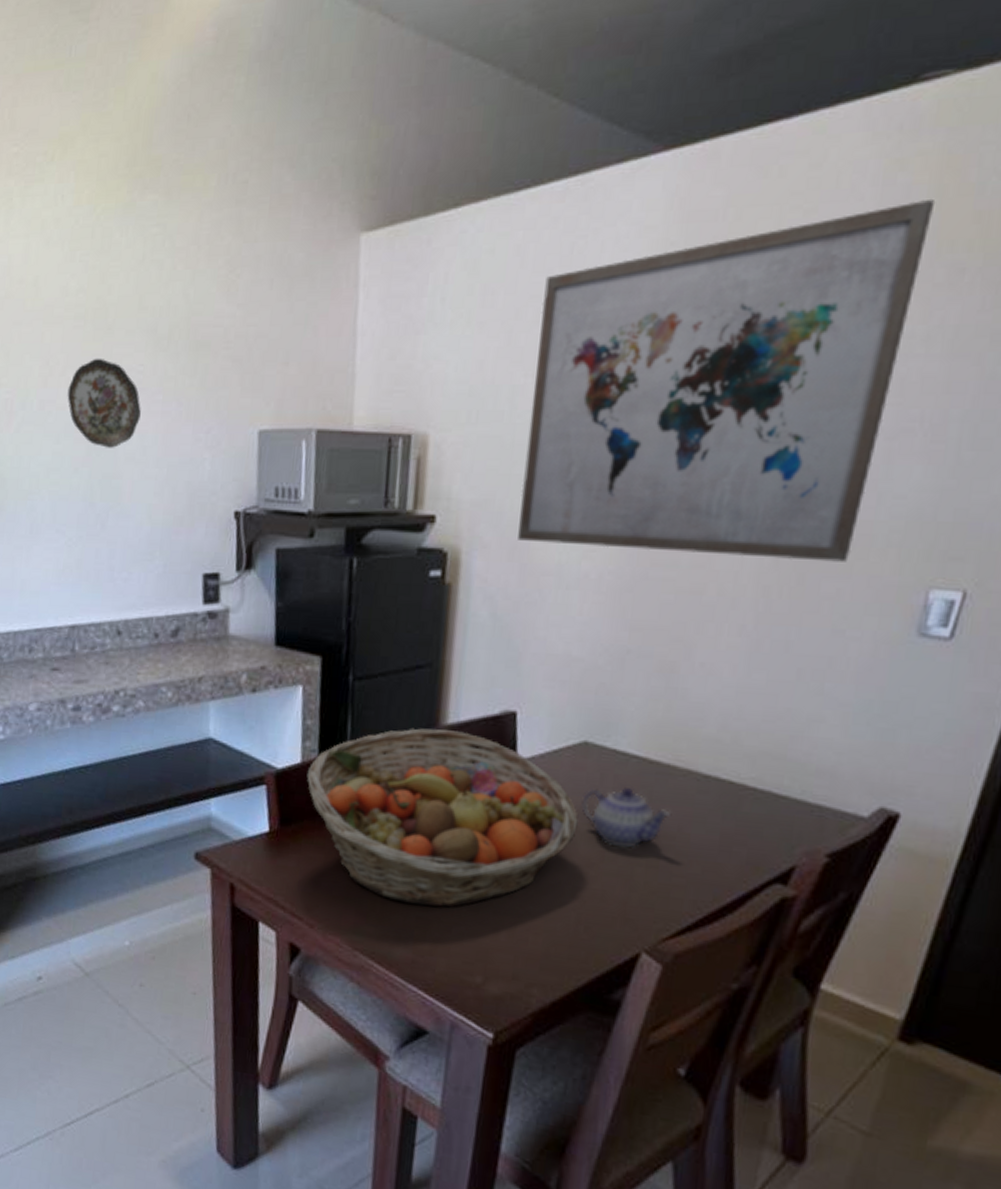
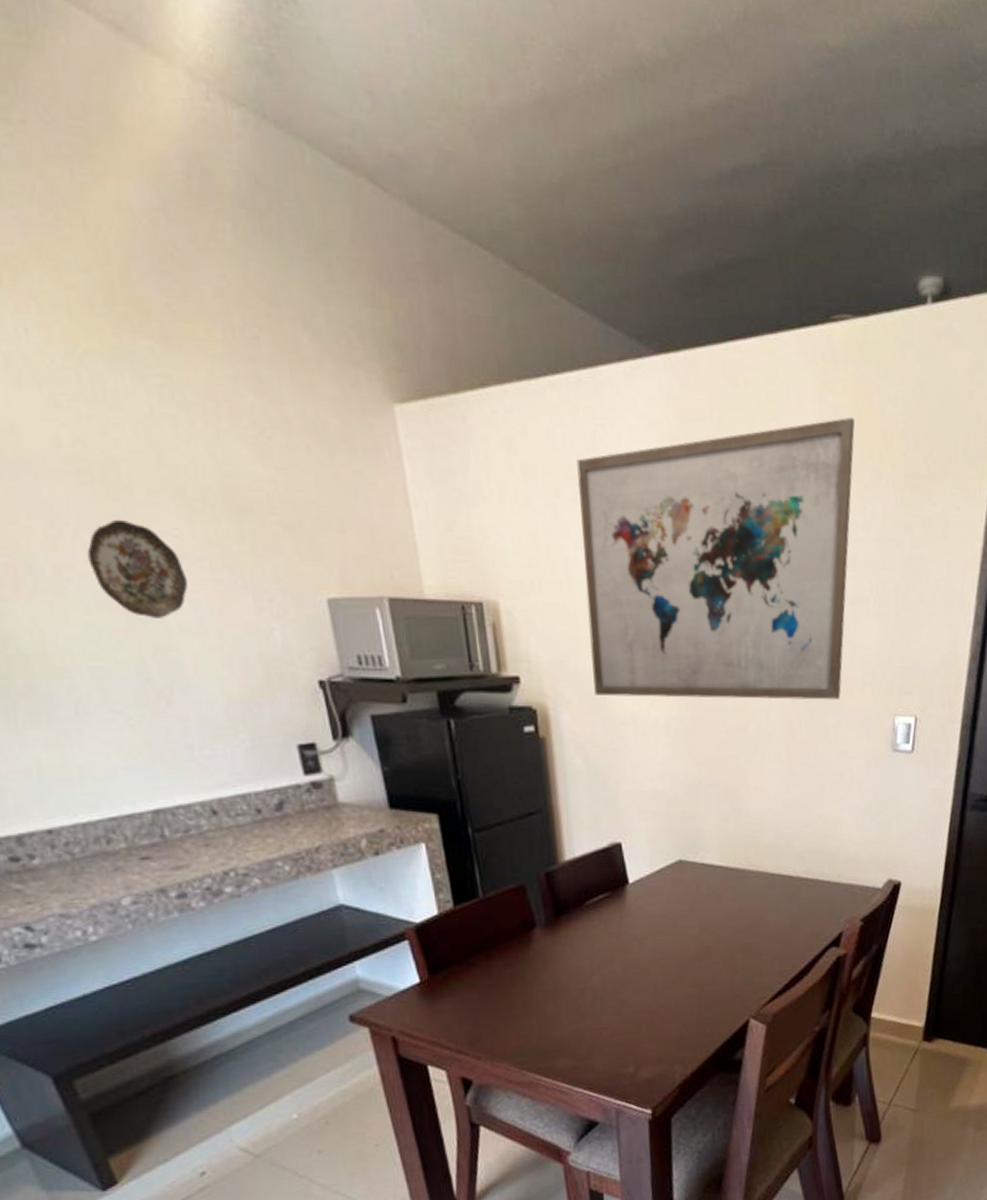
fruit basket: present [307,728,579,907] -> none [446,865,686,1021]
teapot: present [581,786,670,849] -> none [685,891,752,941]

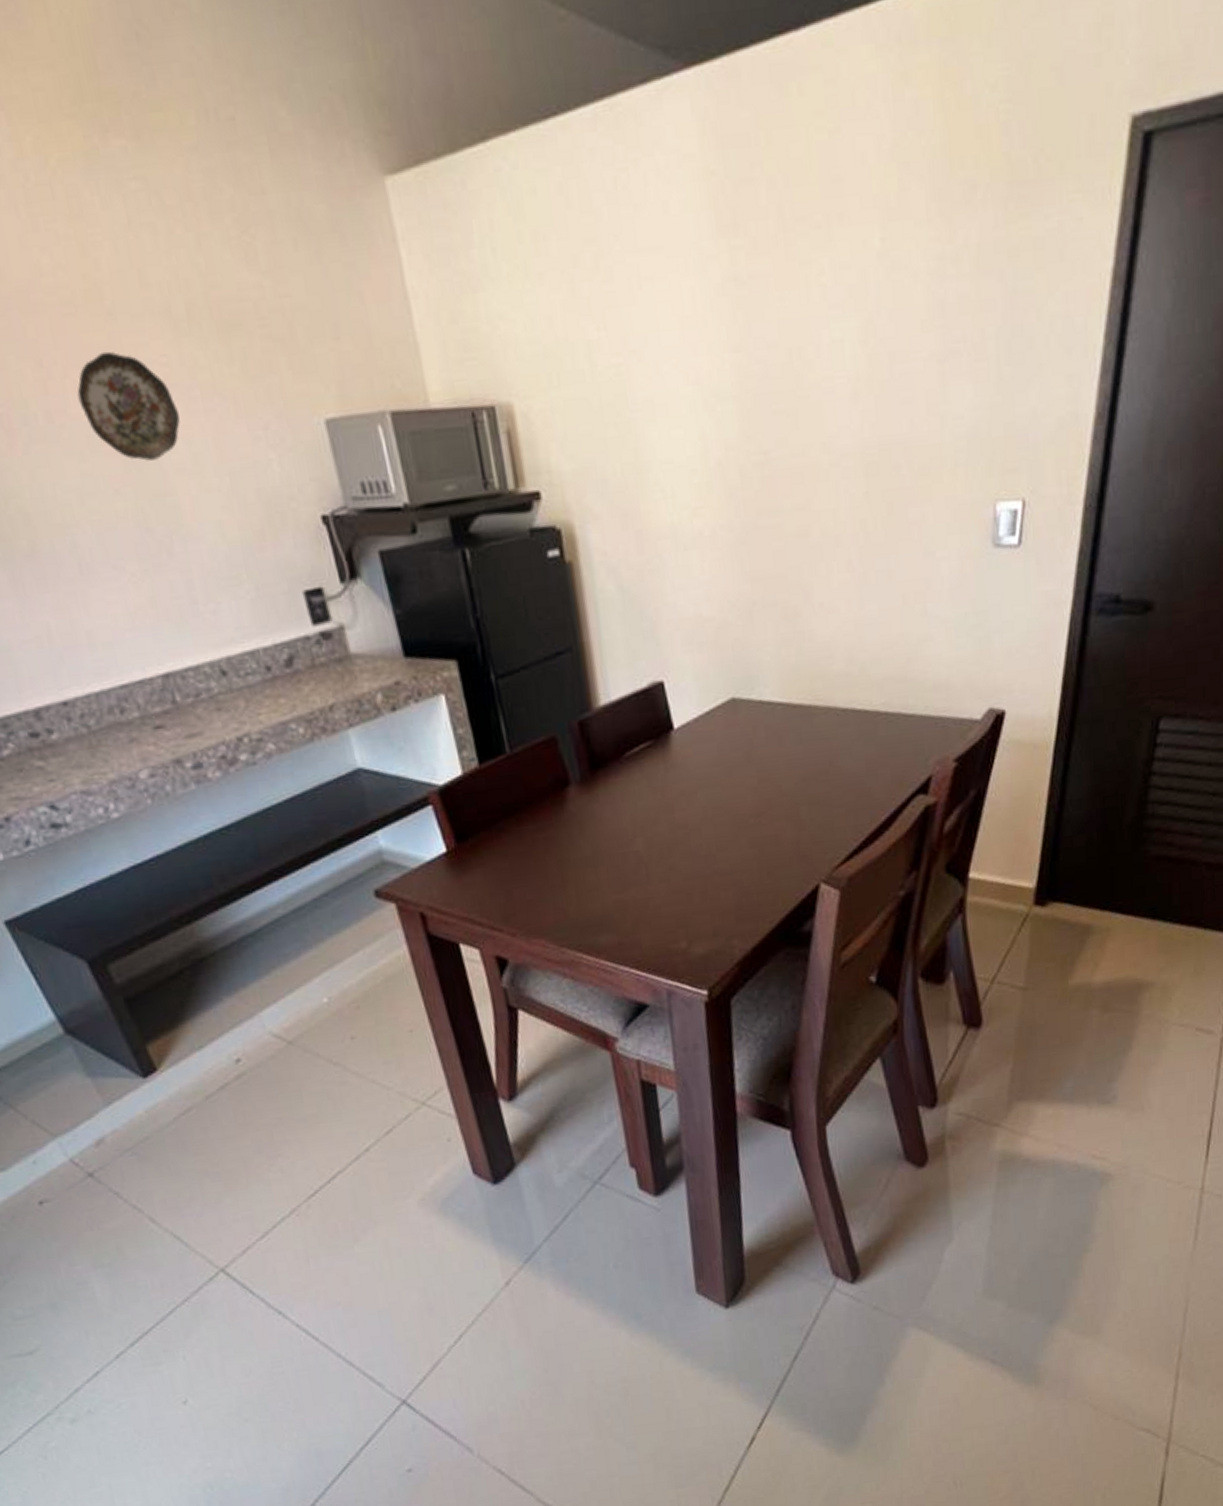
wall art: present [576,417,856,700] -> none [595,113,942,507]

